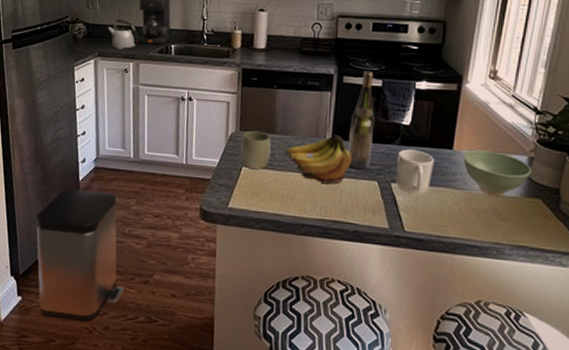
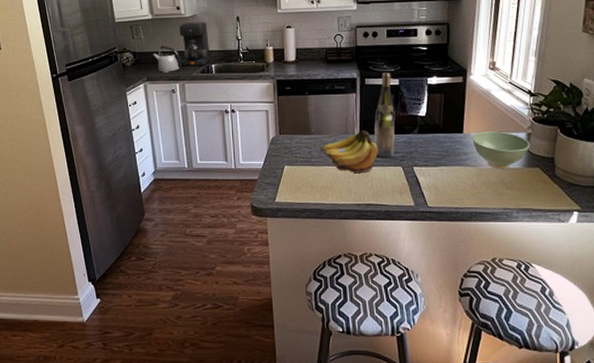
pedal bin: present [35,189,124,322] -> none [105,201,191,314]
mug: present [240,130,271,170] -> none [281,133,308,167]
mug: present [396,149,434,195] -> none [416,136,448,175]

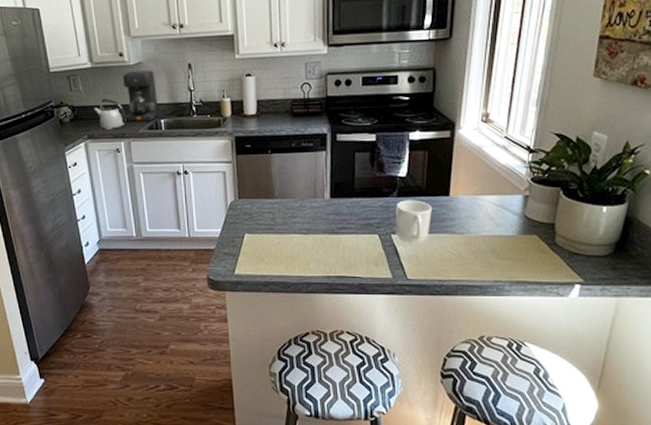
fruit: present [320,130,379,174] -> none [285,193,352,242]
wine bottle: present [374,72,396,158] -> none [346,126,371,225]
mug: none [416,136,448,175] -> present [395,200,432,244]
bowl: present [472,131,530,169] -> none [459,193,527,237]

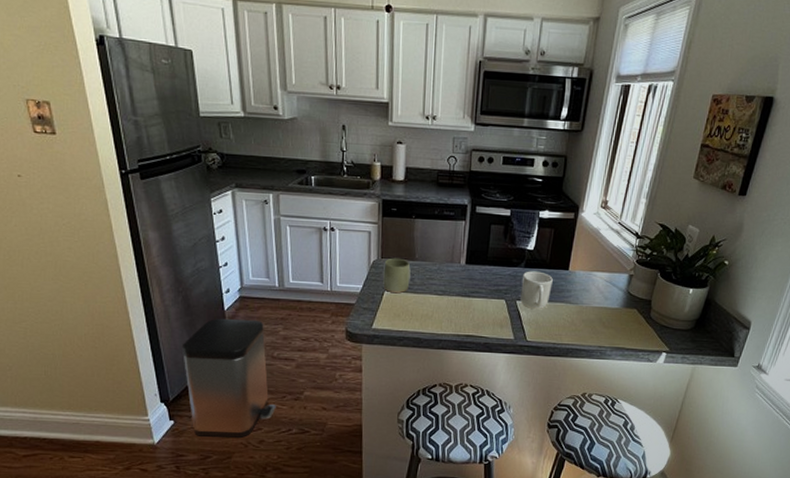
pedal bin: none [47,273,142,395] -> present [181,319,276,438]
kettle: present [94,98,127,130] -> none [243,149,277,181]
coffee maker: present [122,70,159,122] -> none [275,125,310,176]
mug: none [241,197,271,236] -> present [382,258,411,294]

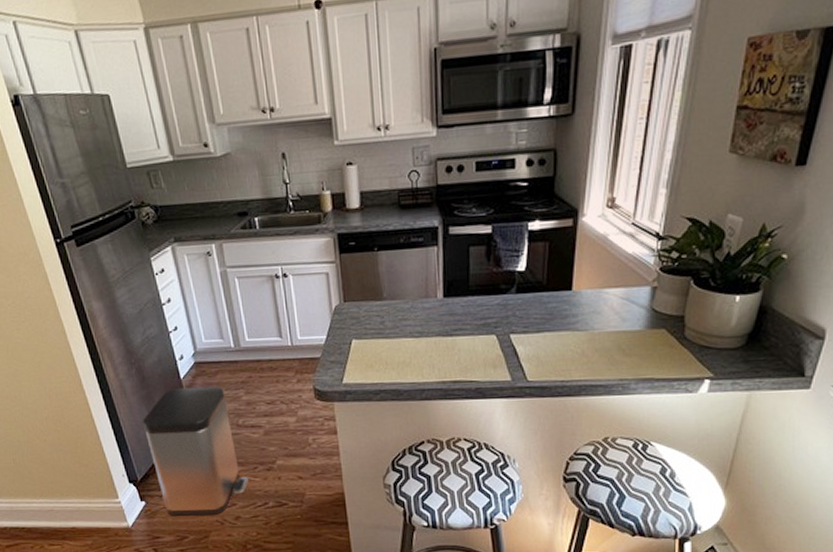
mug: present [382,258,411,294] -> none [347,299,380,341]
mug: present [520,271,553,310] -> none [514,296,553,343]

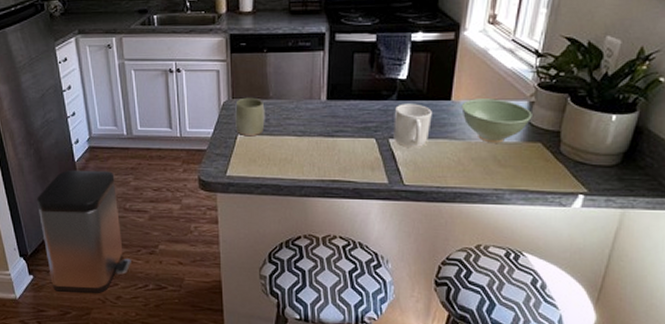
mug: none [347,299,380,341] -> present [234,97,265,137]
mug: none [514,296,553,343] -> present [394,103,432,149]
bowl: none [583,286,655,333] -> present [461,99,532,143]

